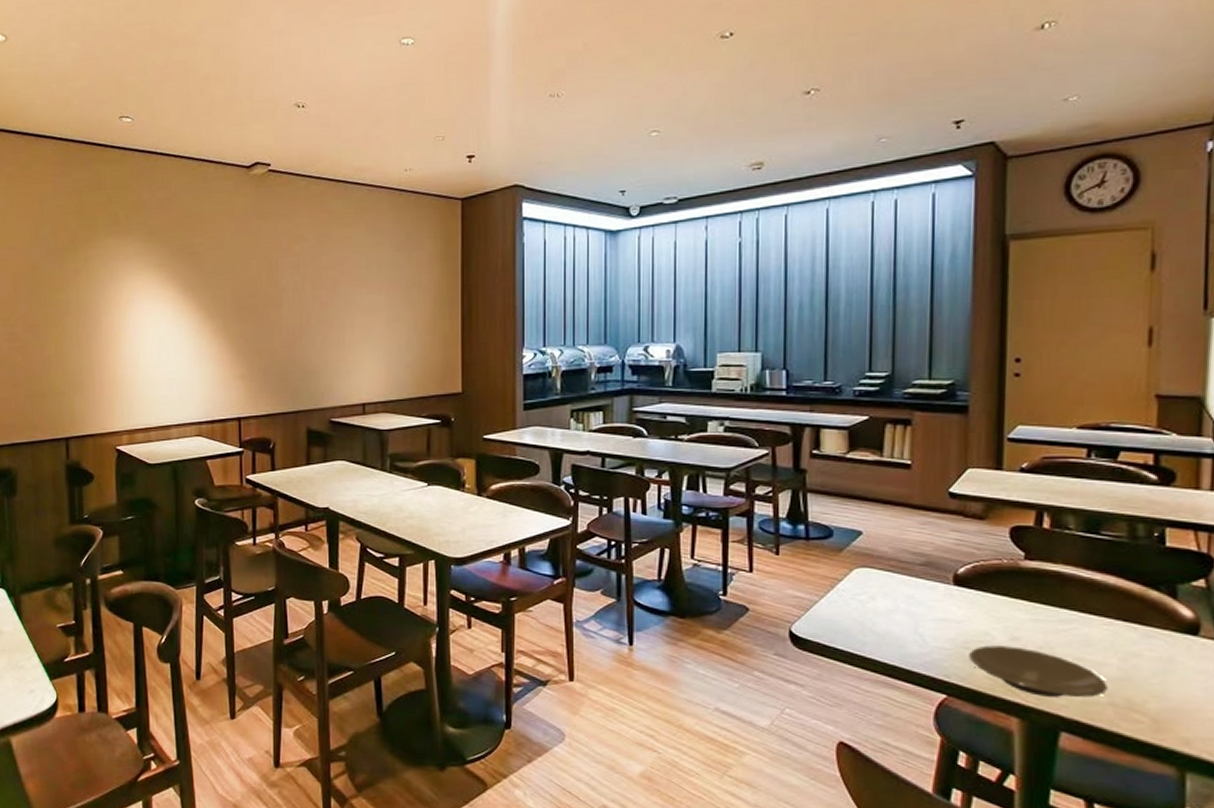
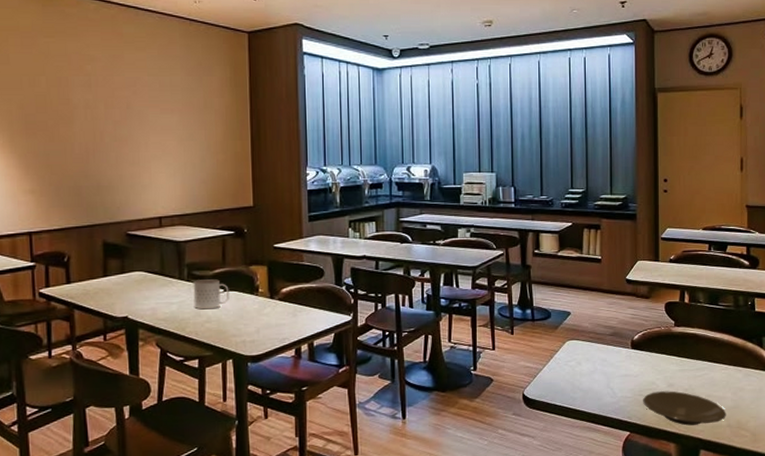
mug: none [395,472,433,504] -> present [193,279,230,310]

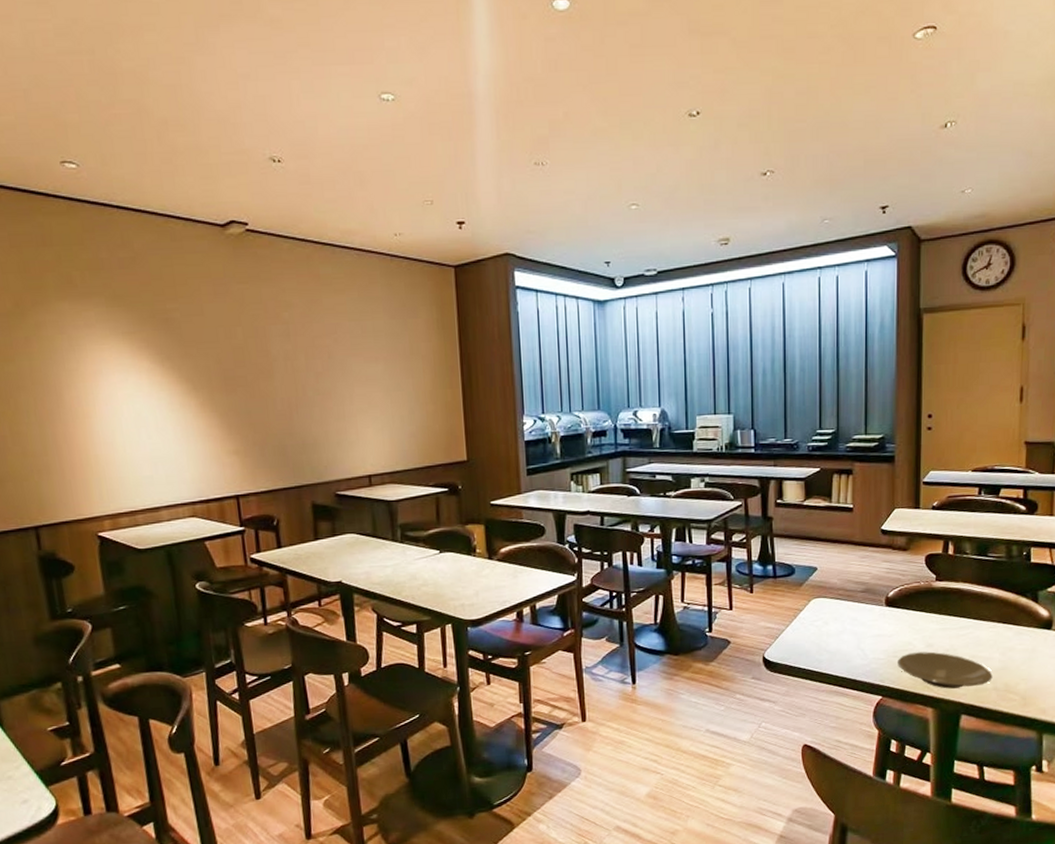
mug: present [193,279,230,310] -> none [407,540,446,573]

